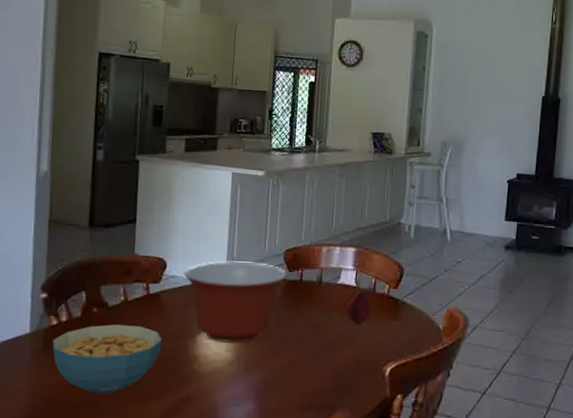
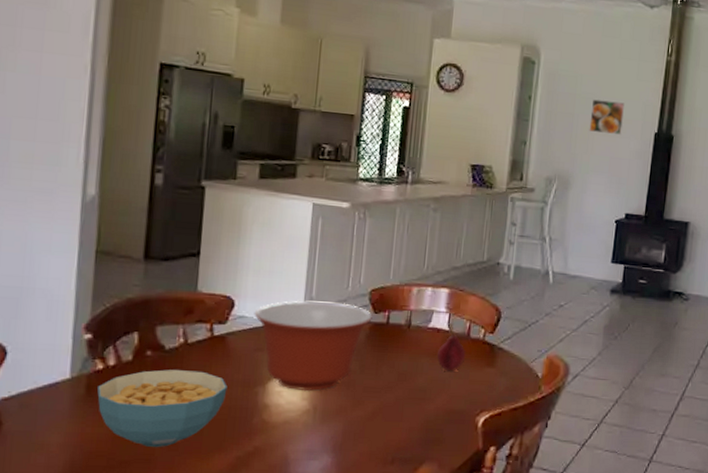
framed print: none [480,67,512,101] -> present [589,99,624,136]

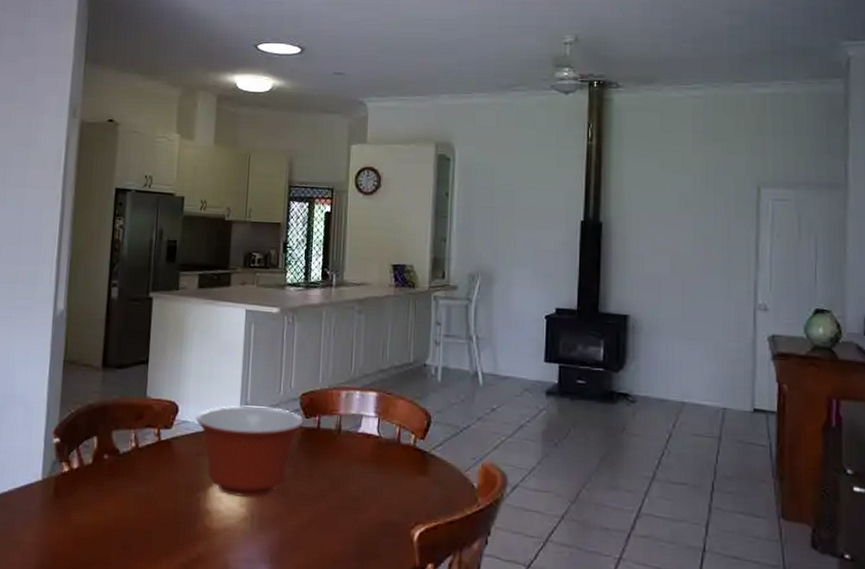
cereal bowl: present [97,369,228,448] -> none [63,473,173,551]
fruit: present [437,322,466,371] -> none [368,427,397,480]
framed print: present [589,99,624,136] -> none [510,191,545,226]

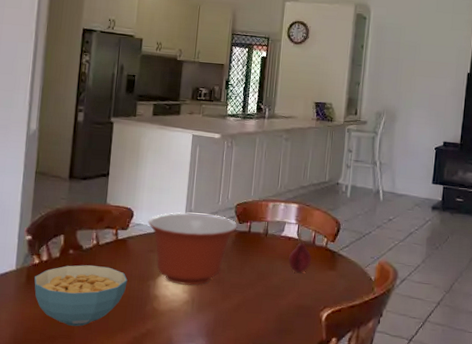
cereal bowl: none [63,473,173,551] -> present [34,265,128,327]
fruit: none [368,427,397,480] -> present [289,232,312,273]

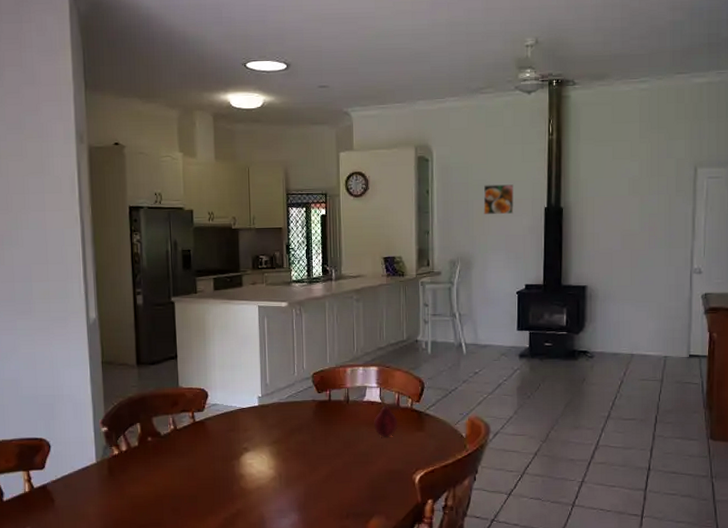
cereal bowl: present [34,265,128,327] -> none [116,451,211,514]
mixing bowl: present [148,212,238,286] -> none [223,386,317,462]
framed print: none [411,46,441,76] -> present [483,184,514,215]

